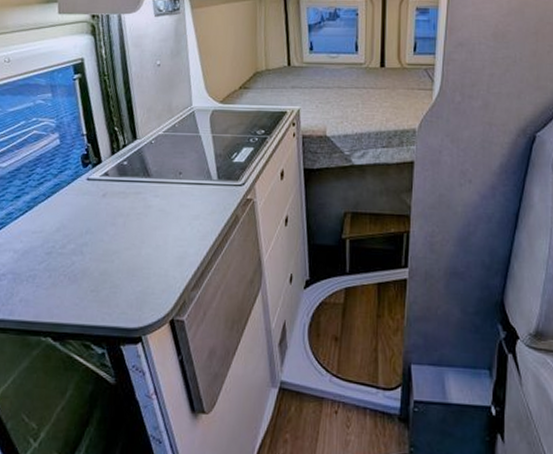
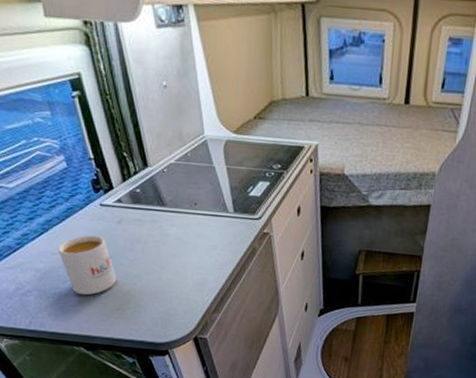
mug: none [39,210,95,277] -> present [58,235,117,296]

